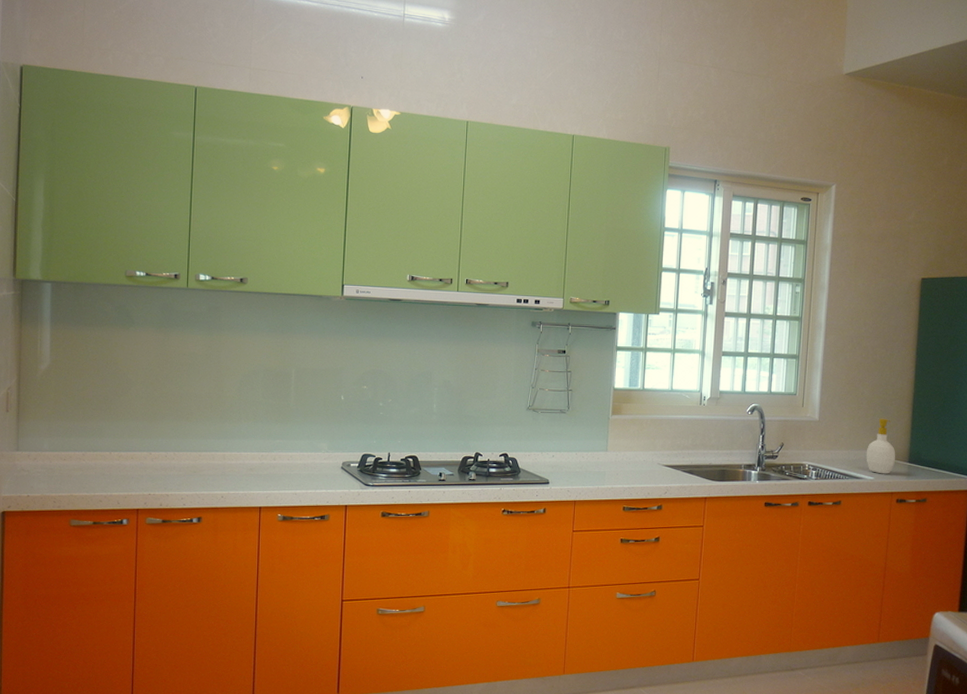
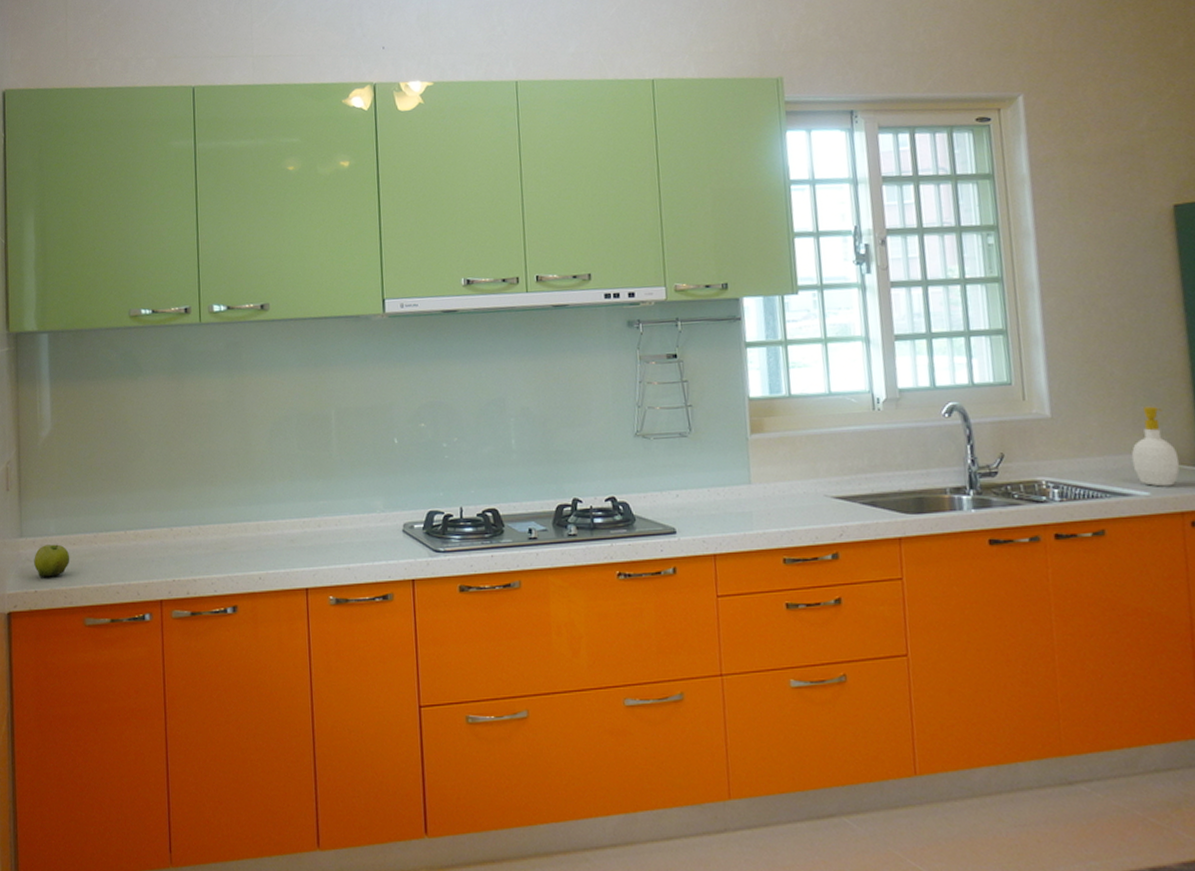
fruit: none [28,459,61,485] -> present [34,544,70,577]

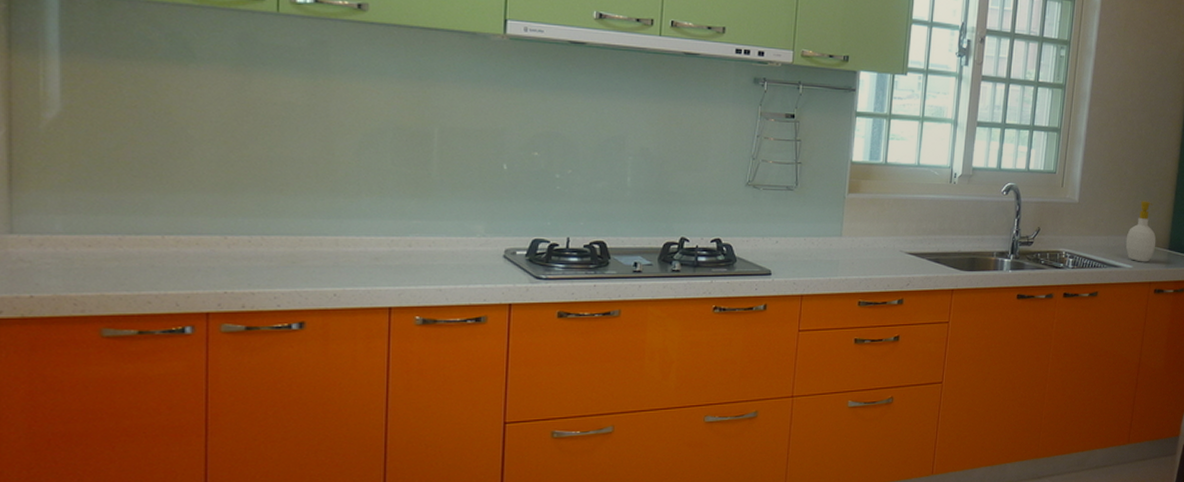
fruit: present [34,544,70,577] -> none [30,244,83,281]

